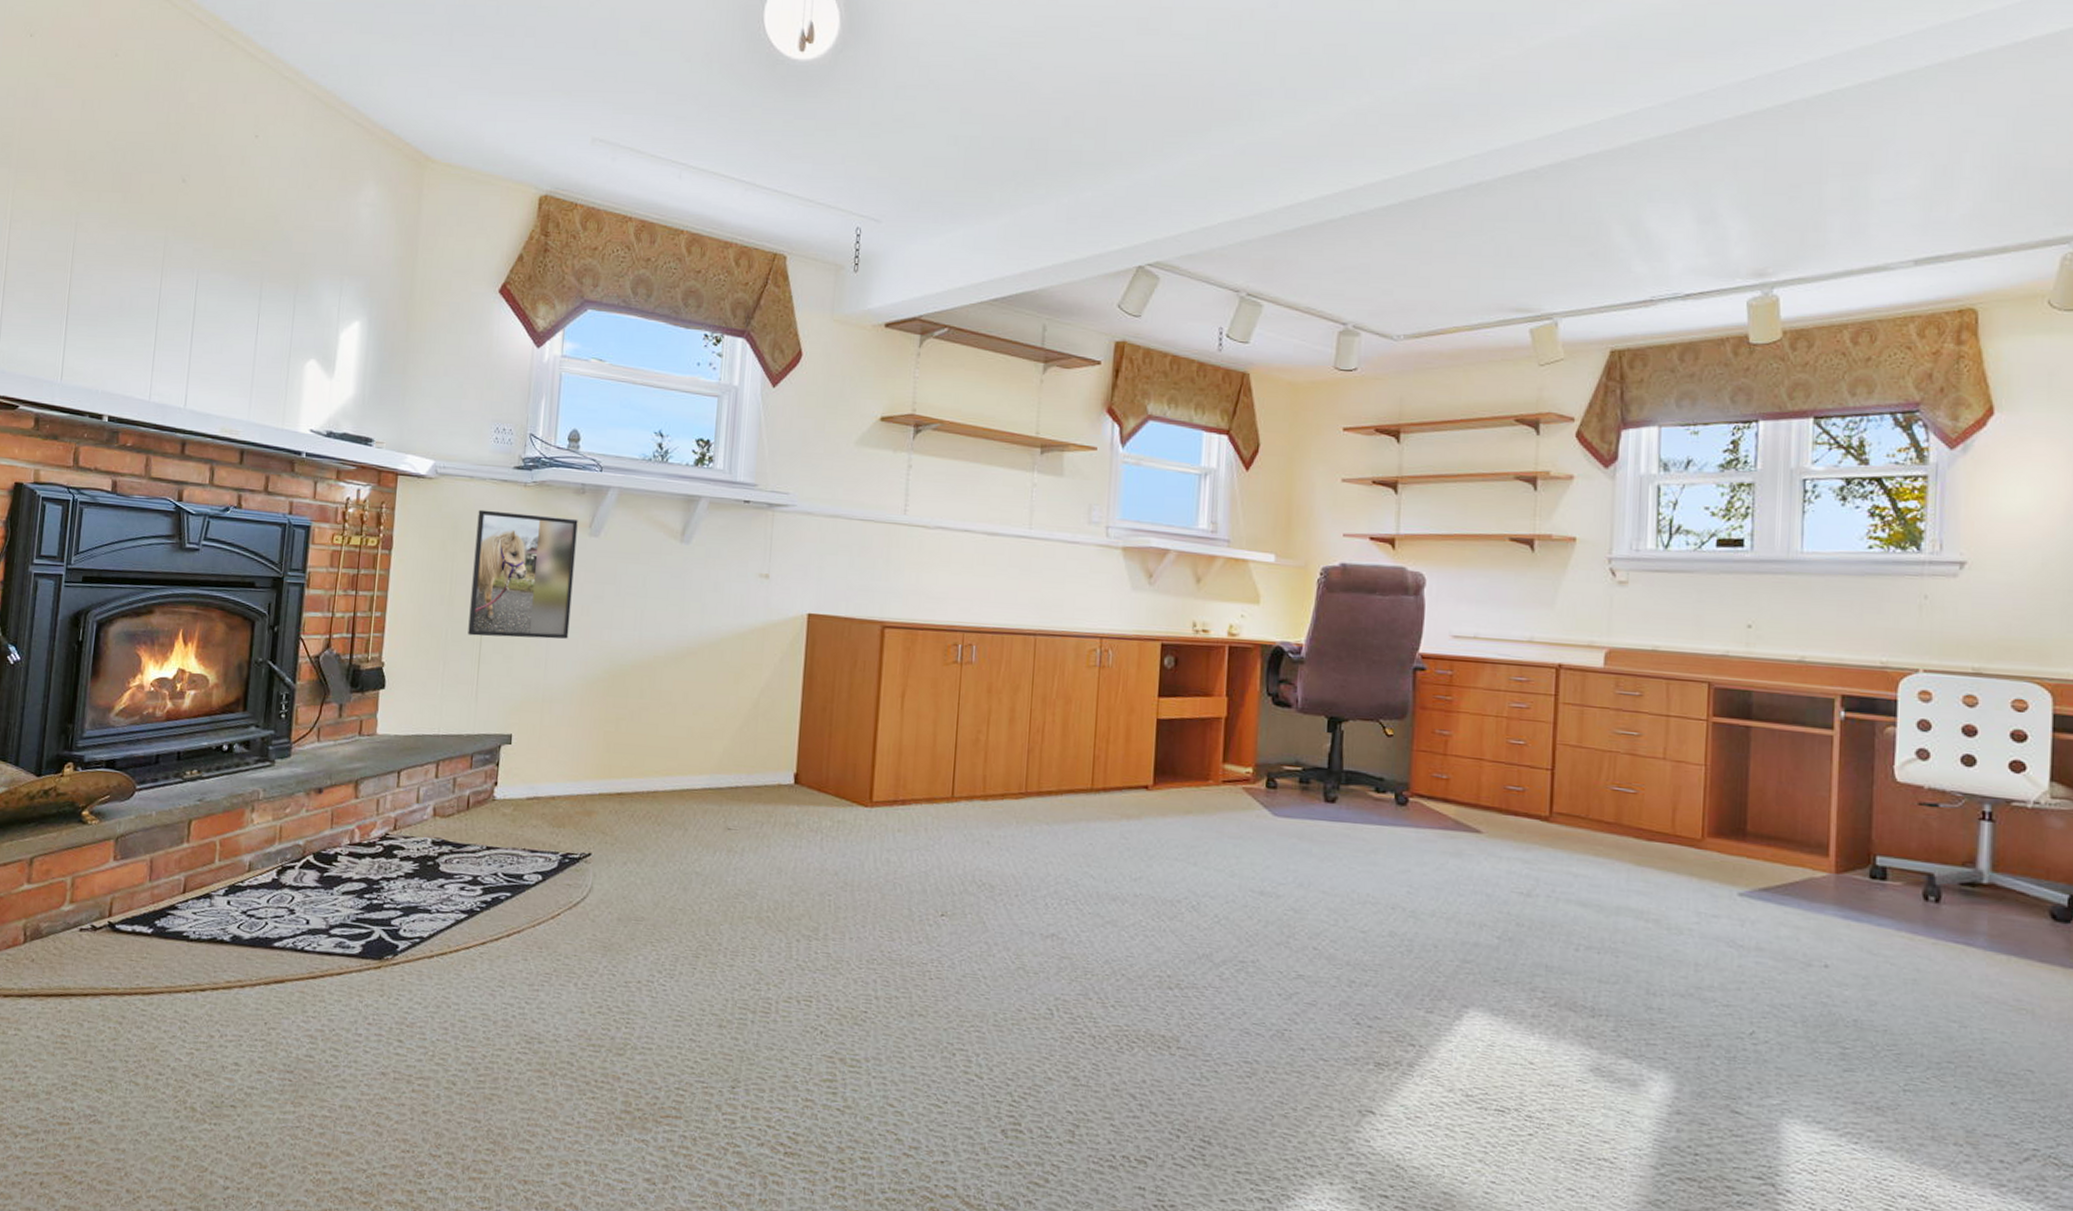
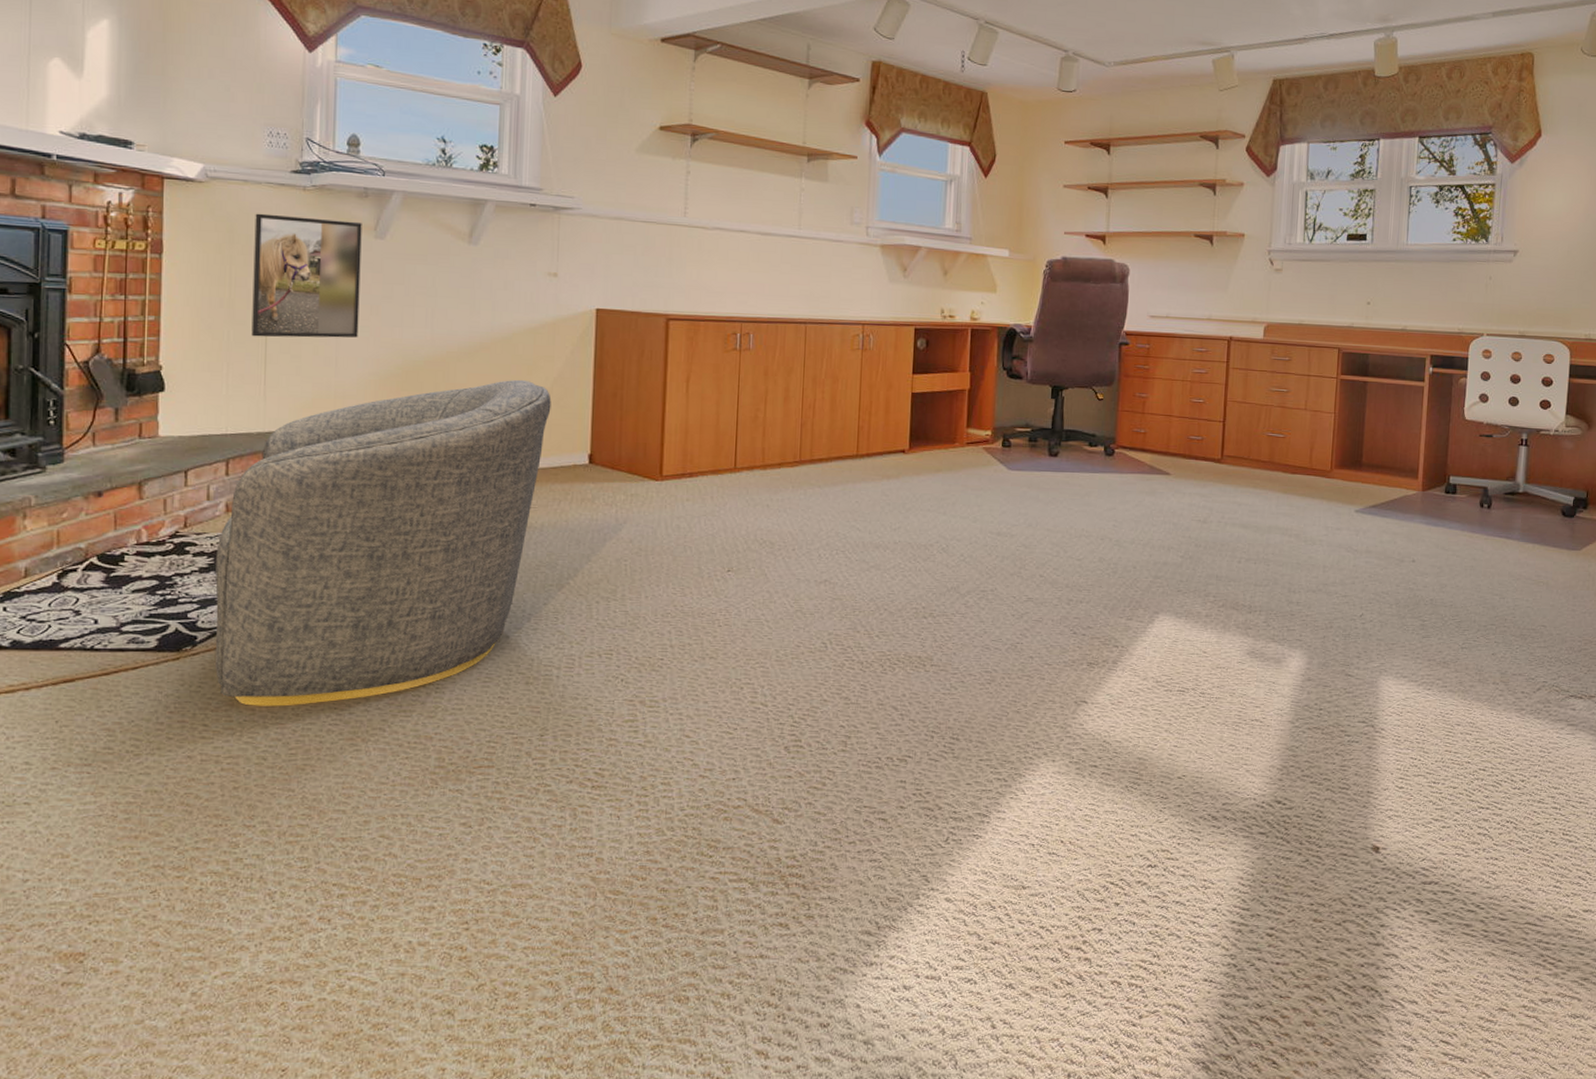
armchair: none [413,688,758,1028] -> present [214,379,551,707]

